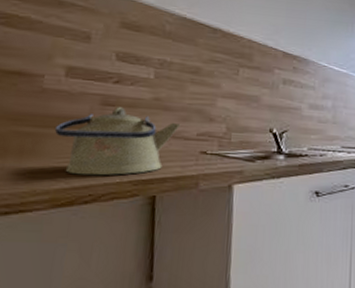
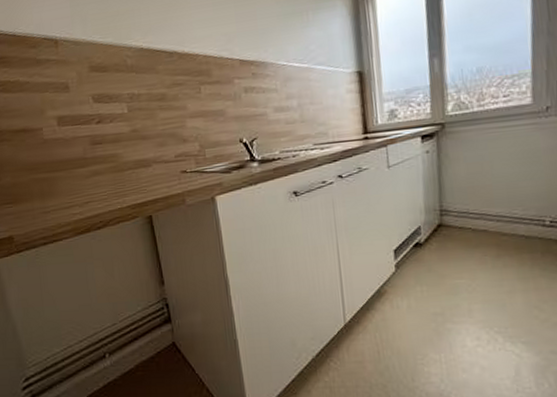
kettle: present [54,107,181,176] -> none [61,143,160,207]

